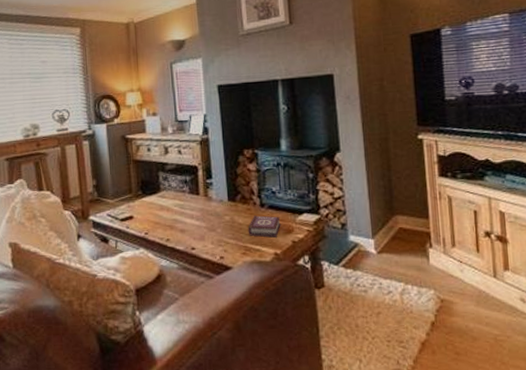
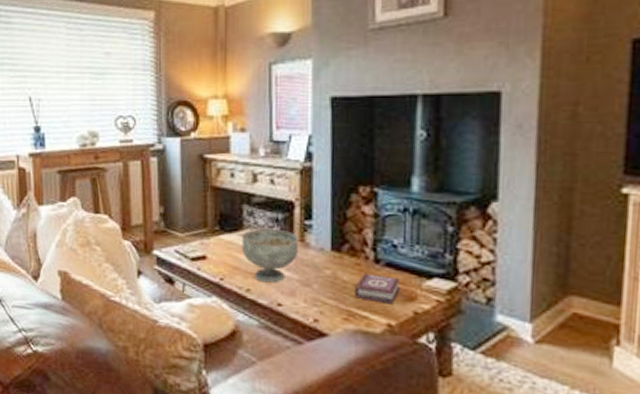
decorative bowl: none [160,189,204,232] -> present [242,229,298,283]

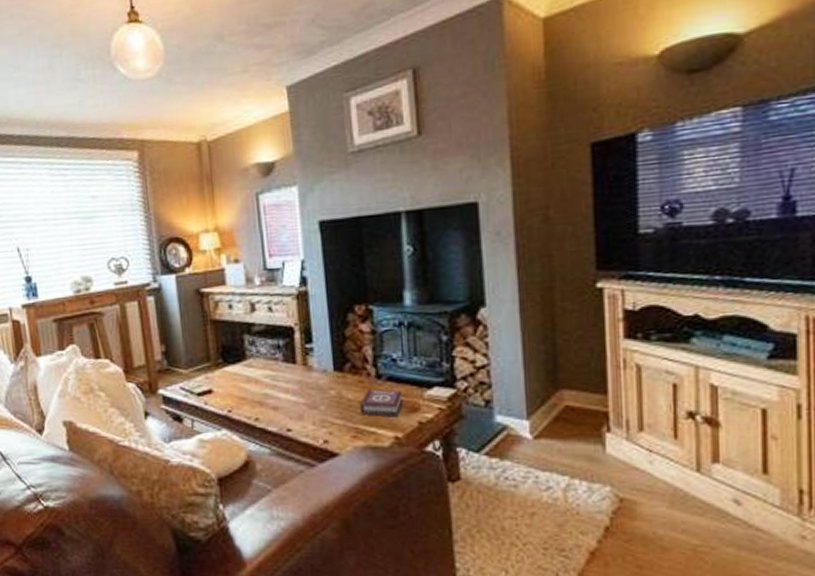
decorative bowl: present [242,229,298,283] -> none [245,356,302,410]

